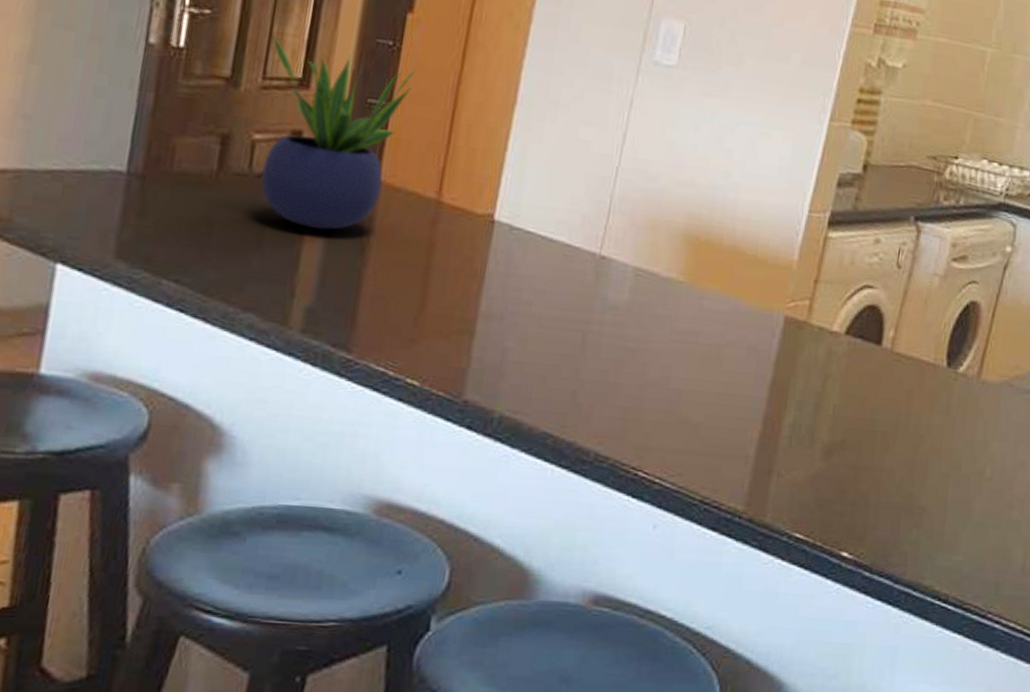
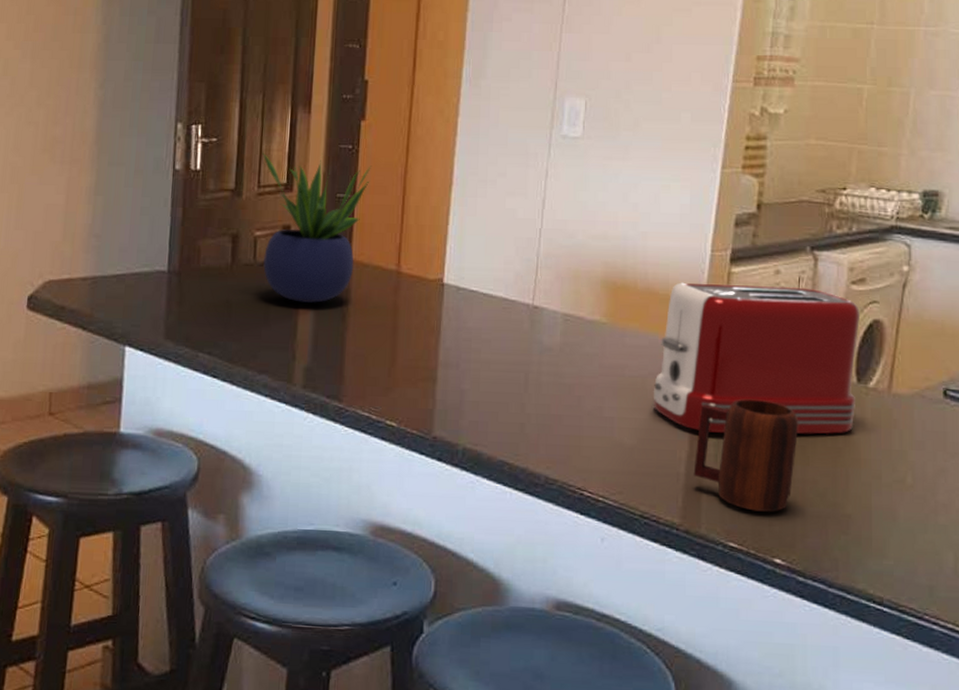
toaster: none [726,243,958,421] -> present [652,282,860,435]
mug: none [763,377,883,502] -> present [693,399,799,512]

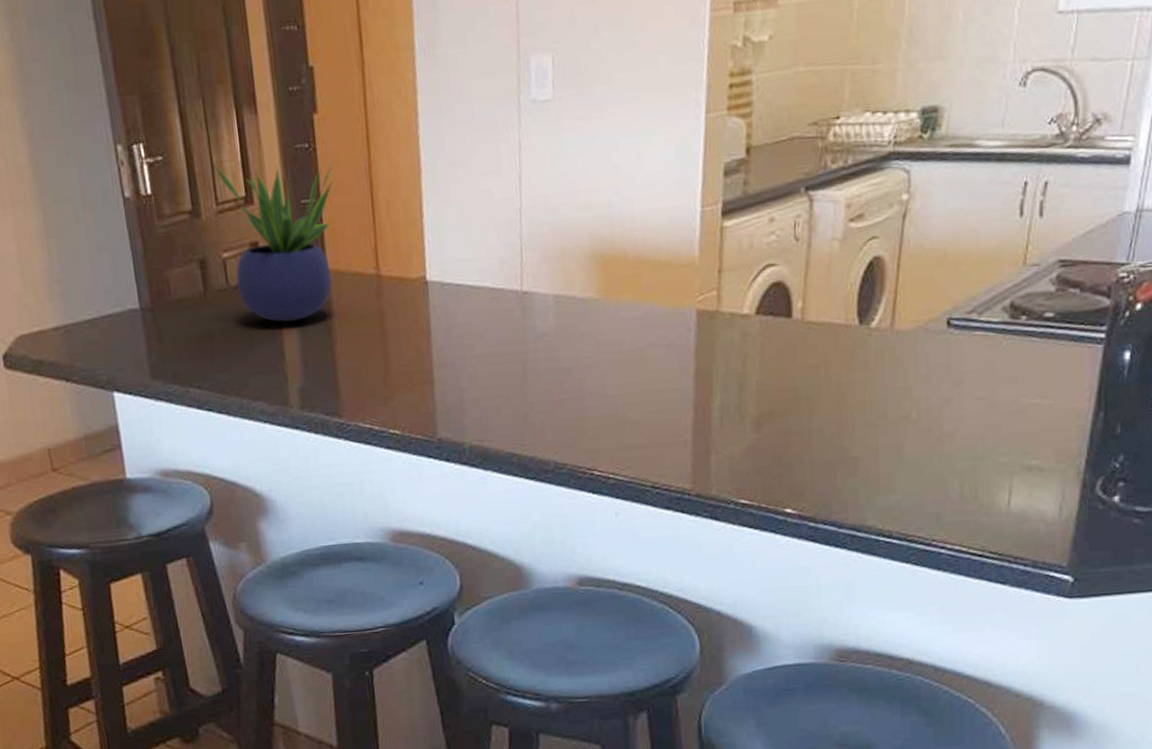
toaster: present [652,282,860,435] -> none [653,232,859,396]
mug: present [693,399,799,512] -> none [700,356,803,467]

